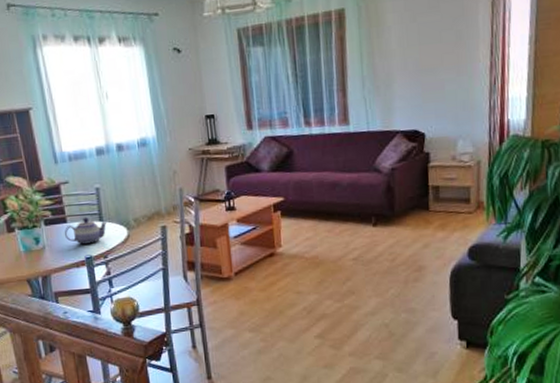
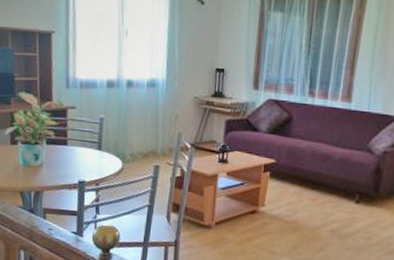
teapot: present [64,217,107,245] -> none [62,143,104,170]

